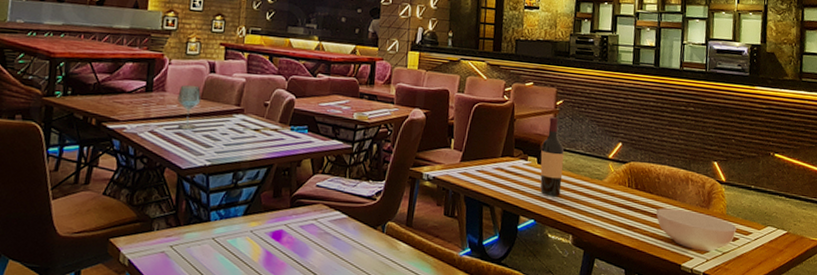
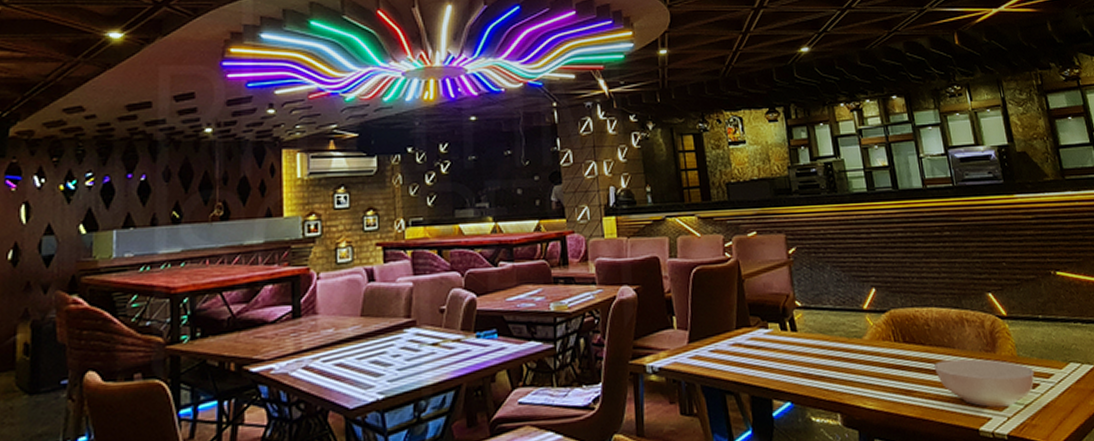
wine glass: present [177,85,202,130] -> none [332,300,362,359]
wine bottle: present [540,117,564,197] -> none [781,269,816,369]

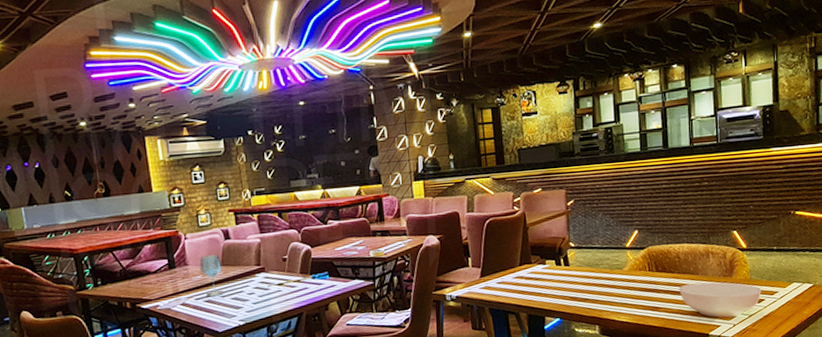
wine glass: none [332,300,362,359] -> present [200,254,224,297]

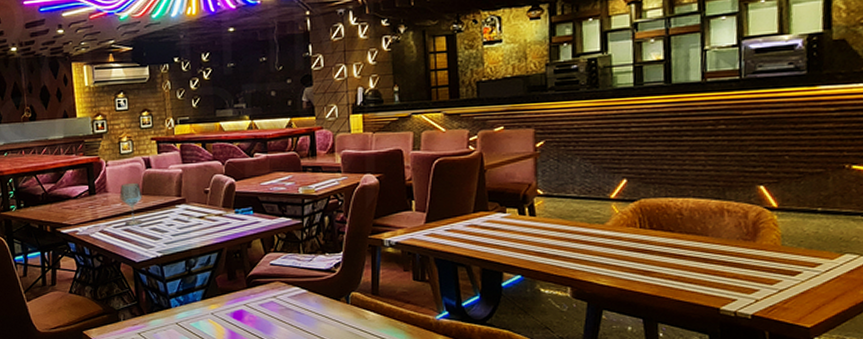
bowl: present [678,282,762,318] -> none [679,246,798,291]

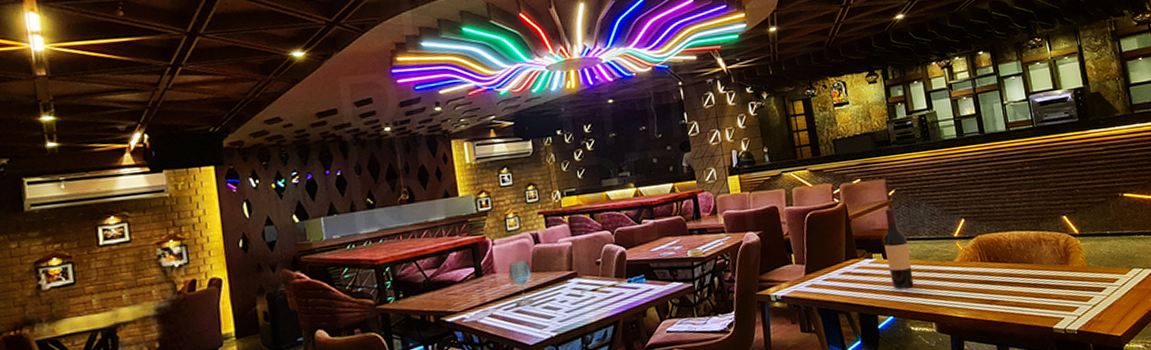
wine bottle: none [522,161,552,249] -> present [883,208,914,290]

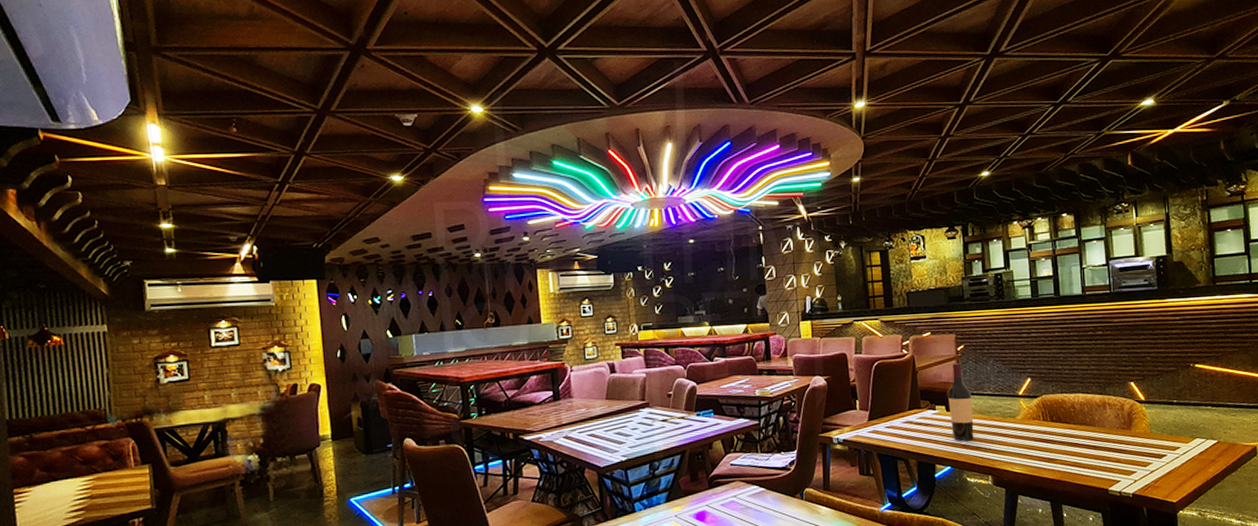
wine glass: present [508,260,534,307] -> none [584,387,607,431]

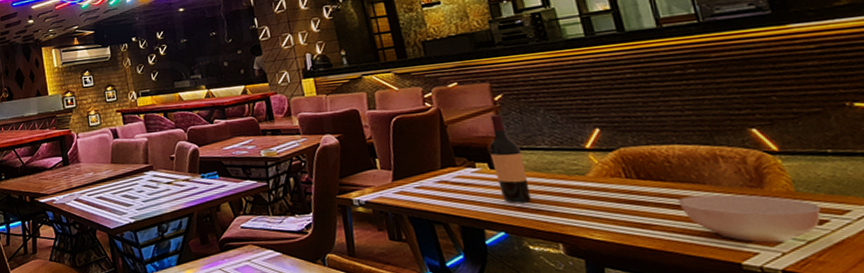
bowl: none [1075,434,1163,473] -> present [677,194,821,243]

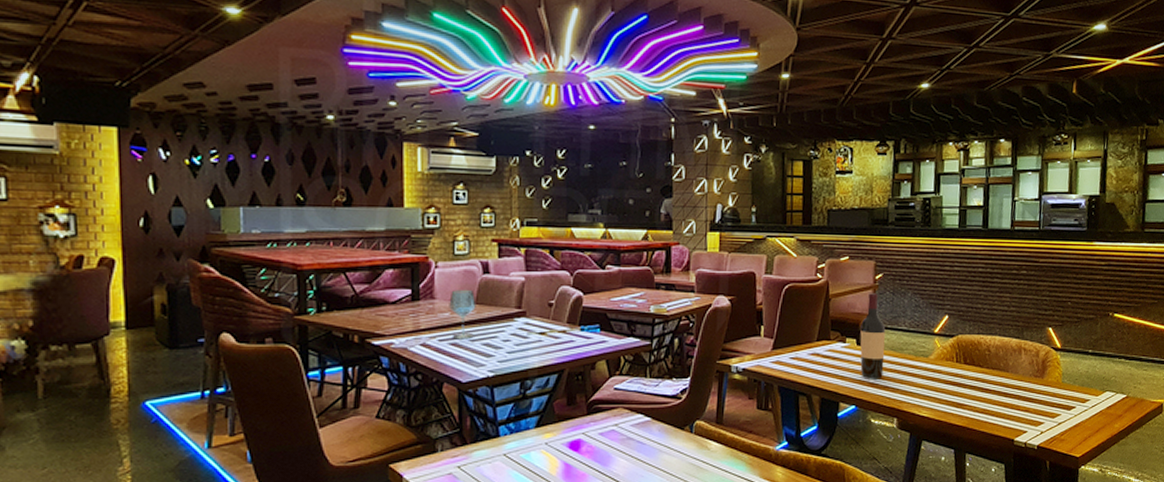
wine glass: none [91,152,114,194] -> present [449,289,476,340]
bowl: present [677,194,821,243] -> none [986,381,1073,423]

